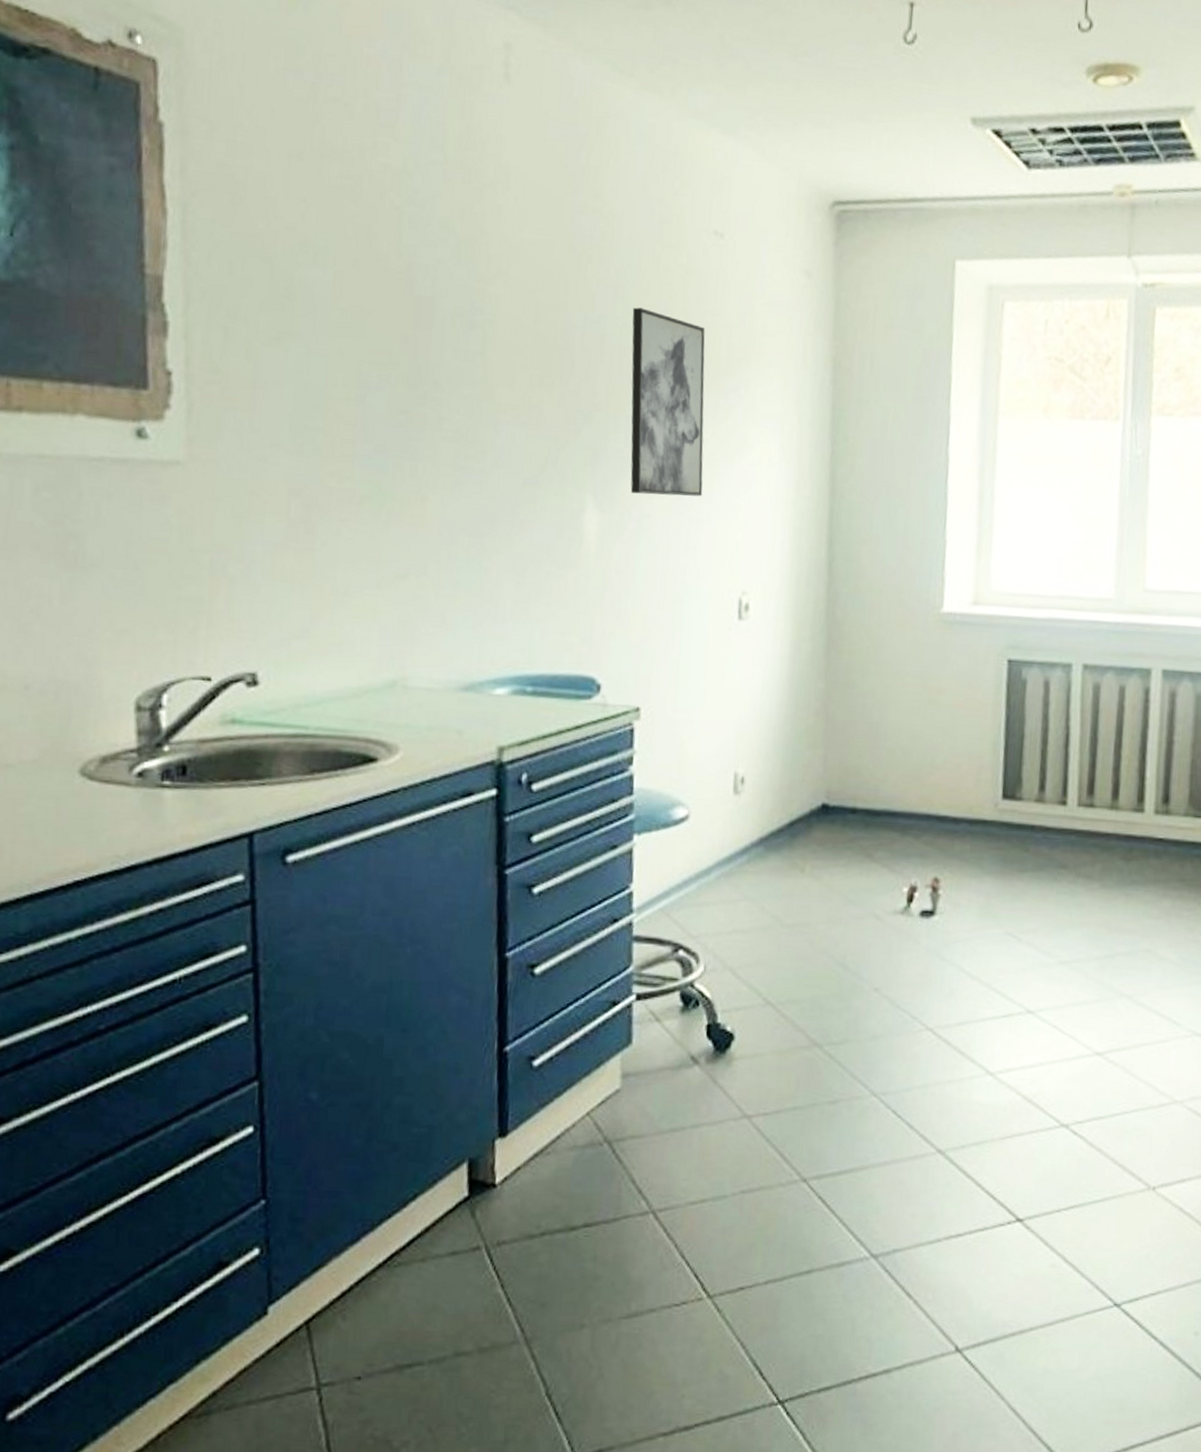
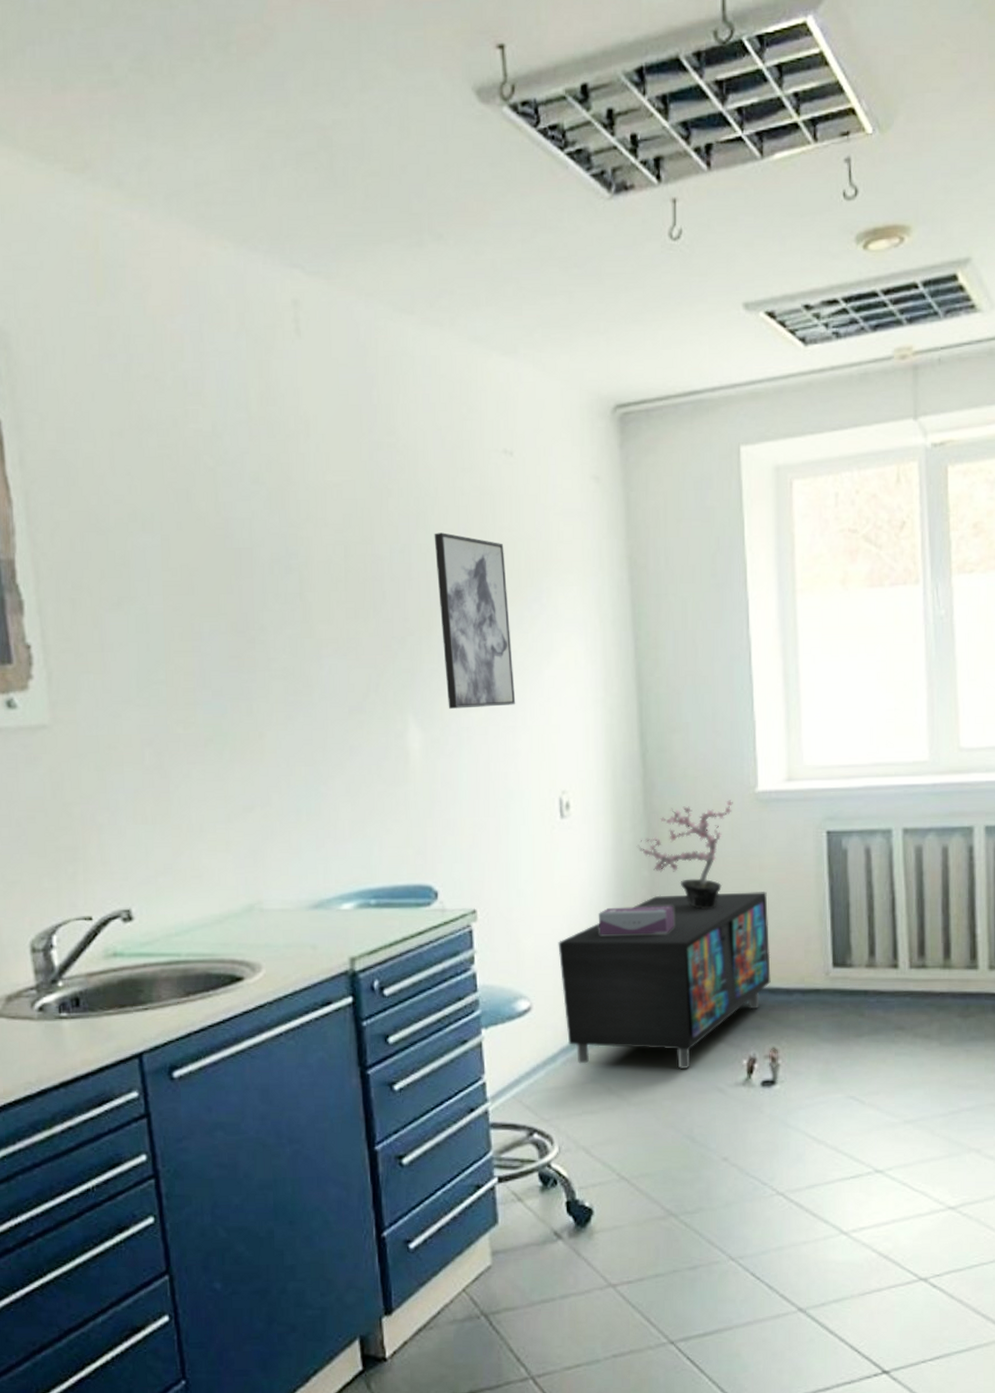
storage cabinet: none [723,709,943,893] -> present [558,892,771,1070]
tissue box: none [767,717,847,751] -> present [598,906,675,935]
potted plant: none [814,618,917,728] -> present [636,800,733,909]

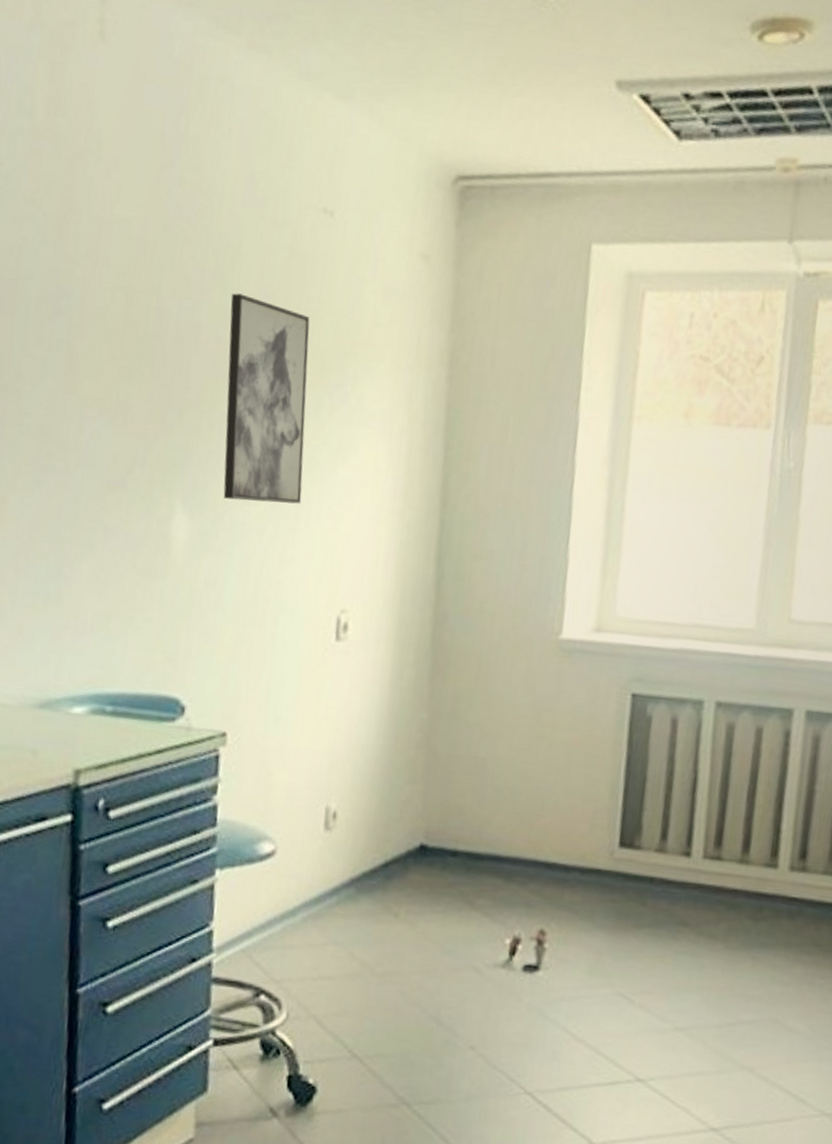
storage cabinet: present [558,892,771,1070] -> none [312,741,557,942]
tissue box: present [598,906,675,935] -> none [363,748,450,787]
potted plant: present [636,800,733,909] -> none [417,644,532,765]

